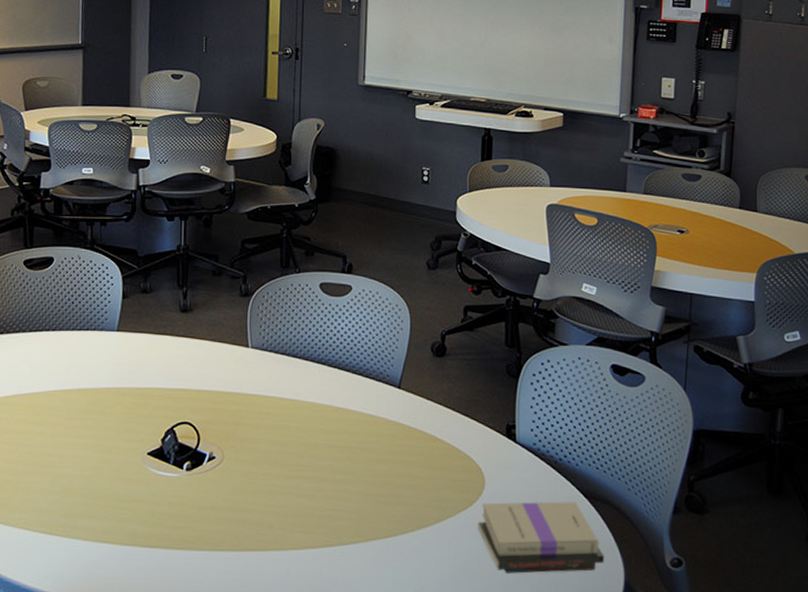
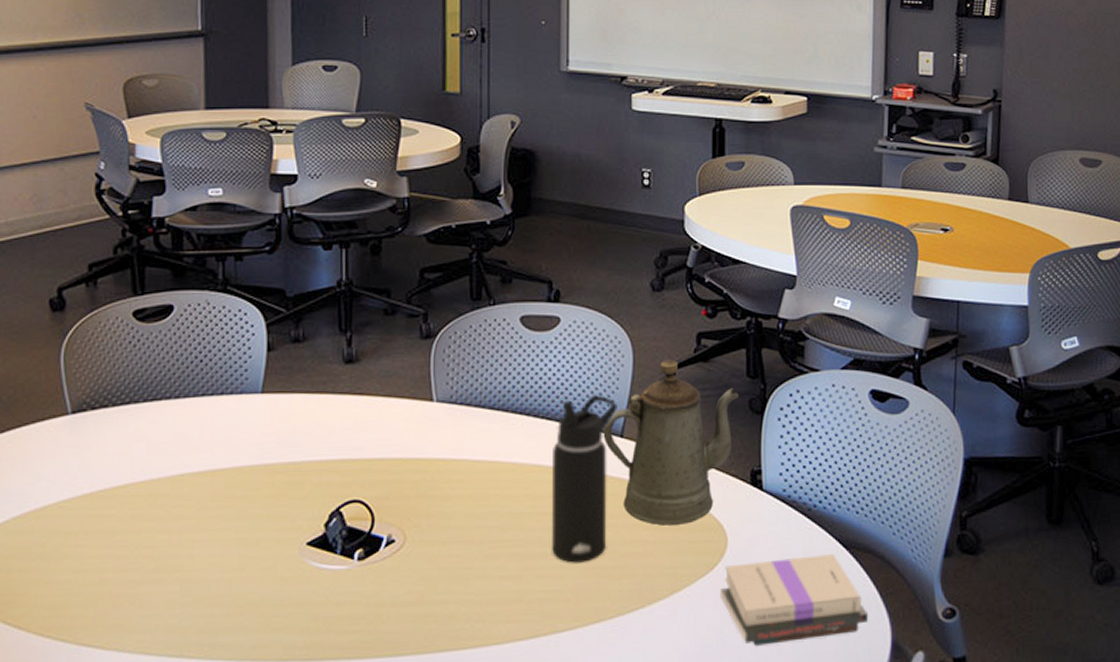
water bottle: none [340,350,397,489] -> present [552,393,617,563]
coffee pot: none [384,327,498,465] -> present [603,359,739,526]

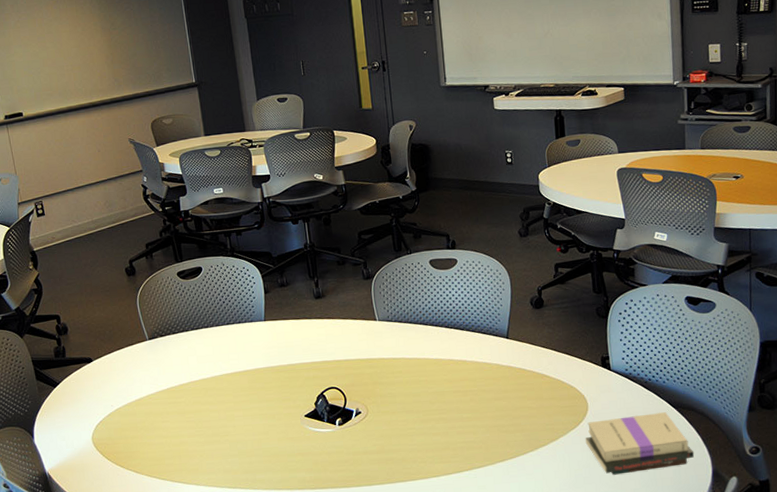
water bottle: present [552,393,617,563] -> none [460,310,504,423]
coffee pot: present [603,359,739,526] -> none [494,283,588,397]

